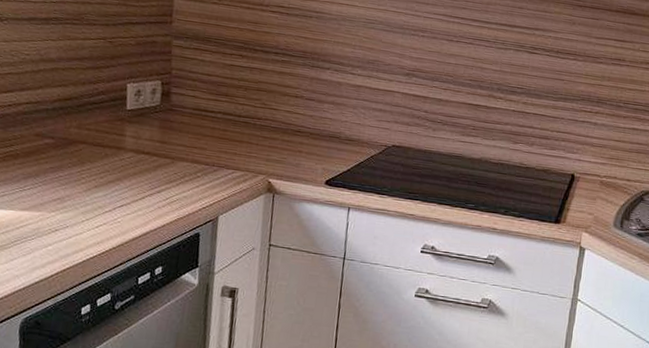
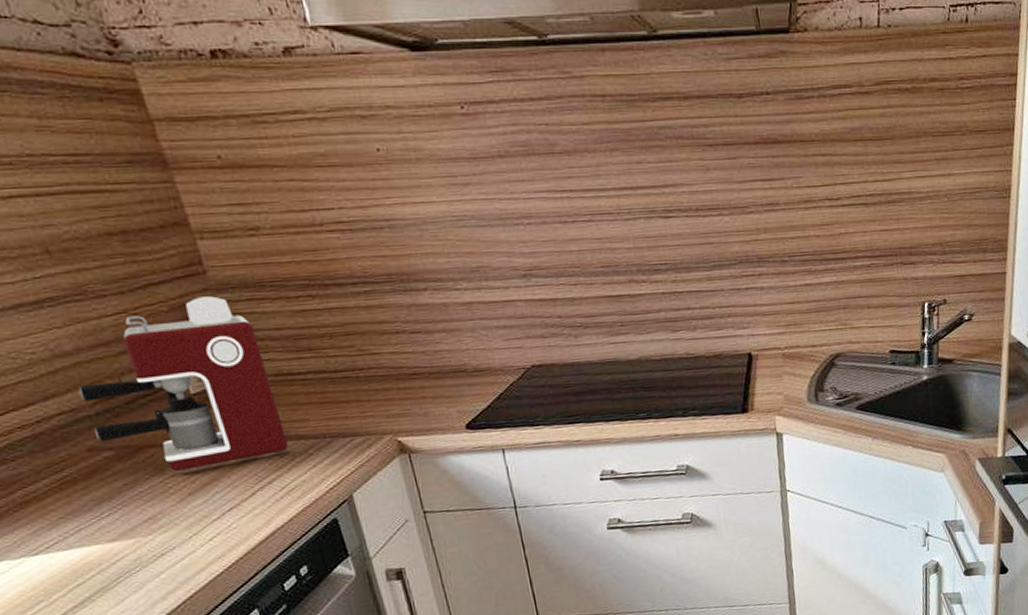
coffee maker: none [46,39,191,170] -> present [78,296,289,472]

